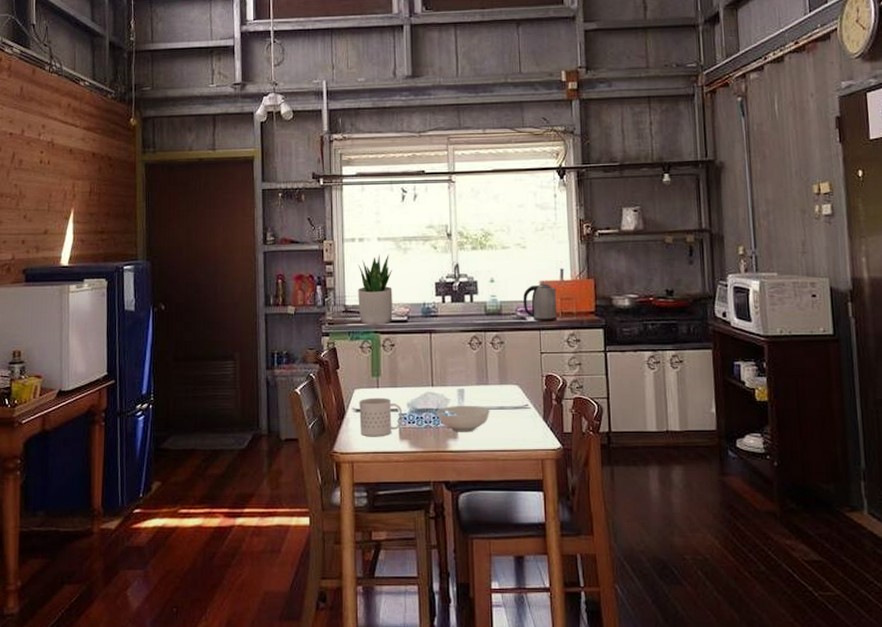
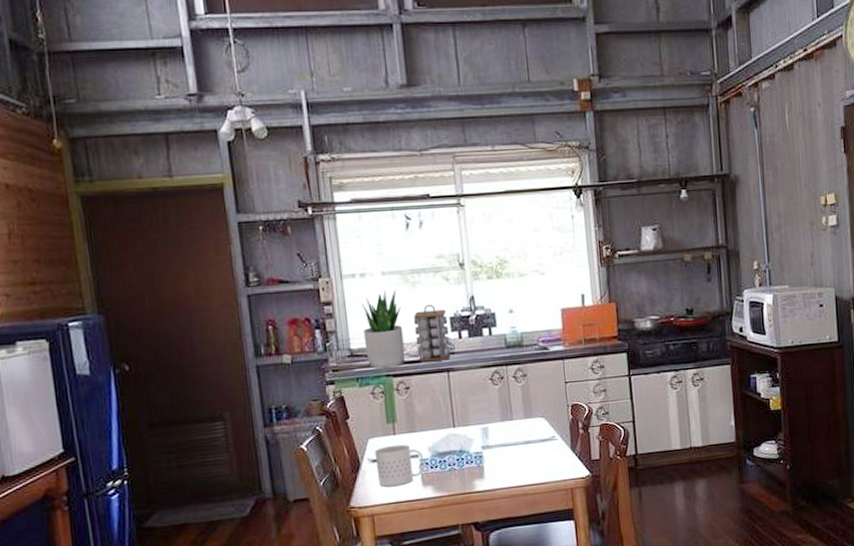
spice rack: none [403,269,434,322] -> present [414,304,451,363]
bowl: present [436,405,490,432] -> none [459,442,517,472]
kettle: present [523,283,558,323] -> none [544,310,581,351]

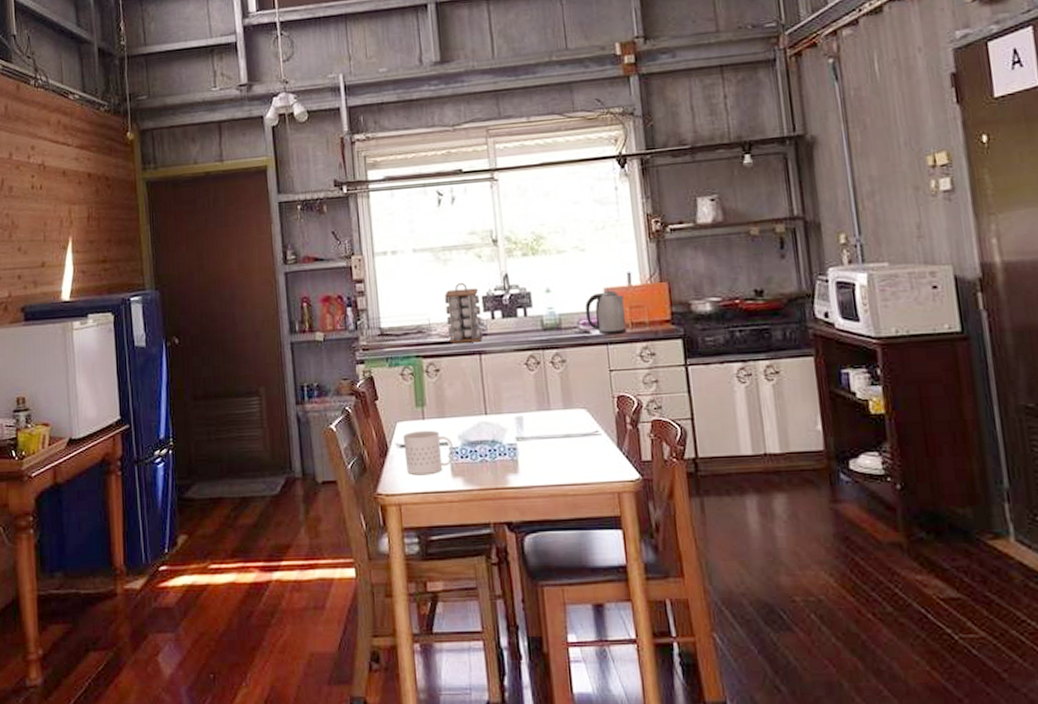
planter: present [362,289,406,369] -> none [393,267,436,349]
kettle: none [544,310,581,351] -> present [585,290,627,336]

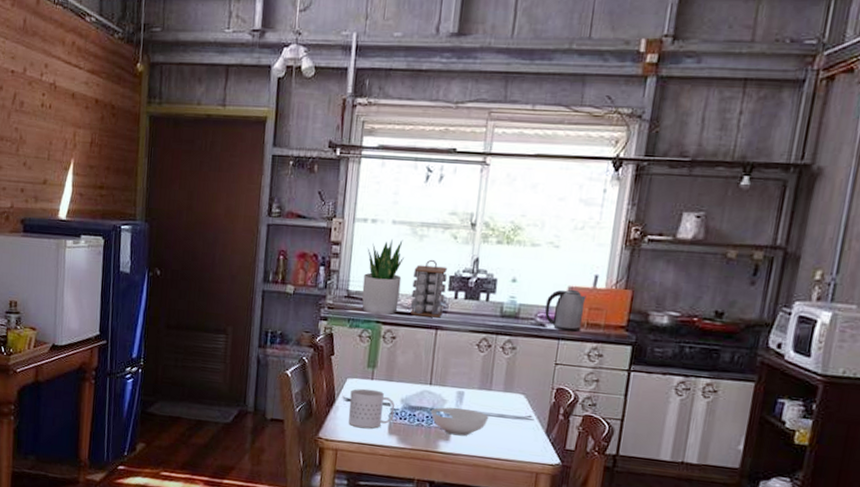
planter: none [393,267,436,349] -> present [362,239,404,316]
bowl: none [492,434,555,466] -> present [430,407,489,436]

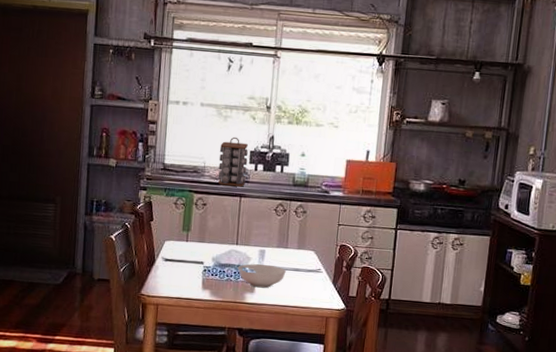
mug: present [348,388,395,429] -> none [167,249,207,285]
planter: present [362,239,404,316] -> none [176,119,211,185]
kettle: present [545,289,586,333] -> none [328,162,361,198]

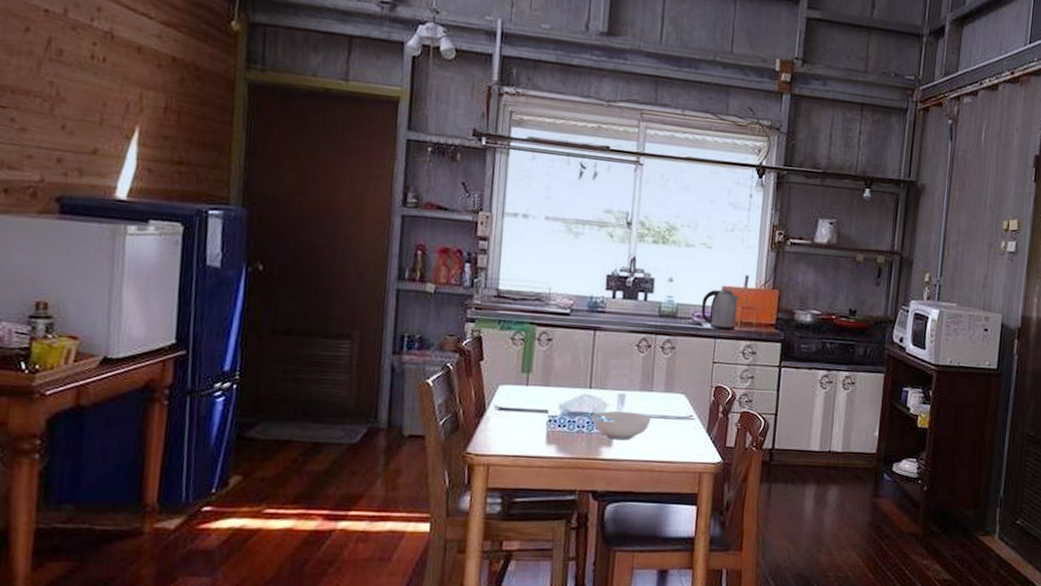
spice rack: present [218,137,248,187] -> none [566,257,605,318]
kettle: none [328,162,361,198] -> present [701,289,739,331]

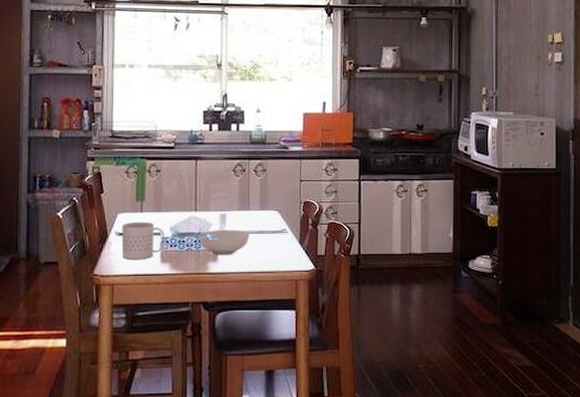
mug: none [501,395,553,439] -> present [121,221,165,260]
kettle: present [701,289,739,331] -> none [287,115,318,152]

